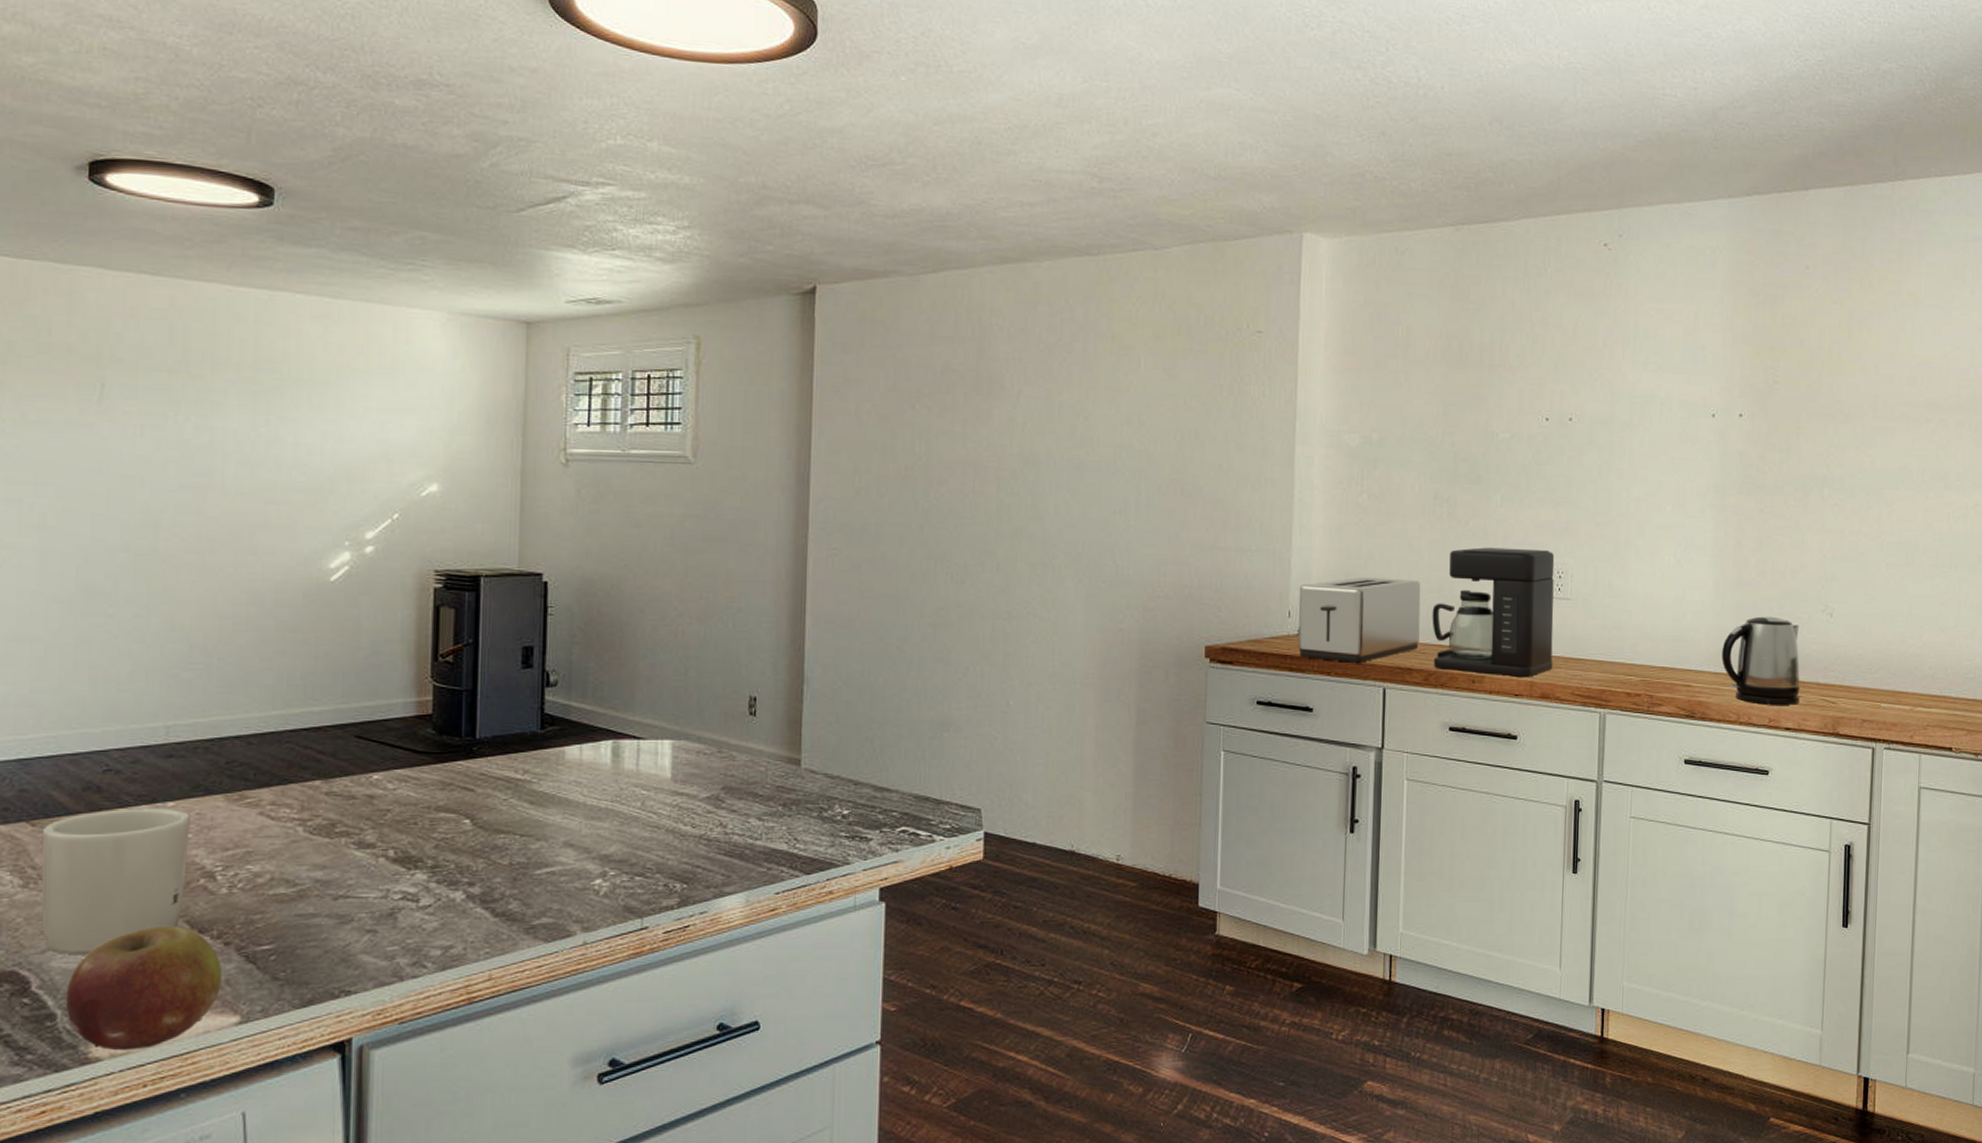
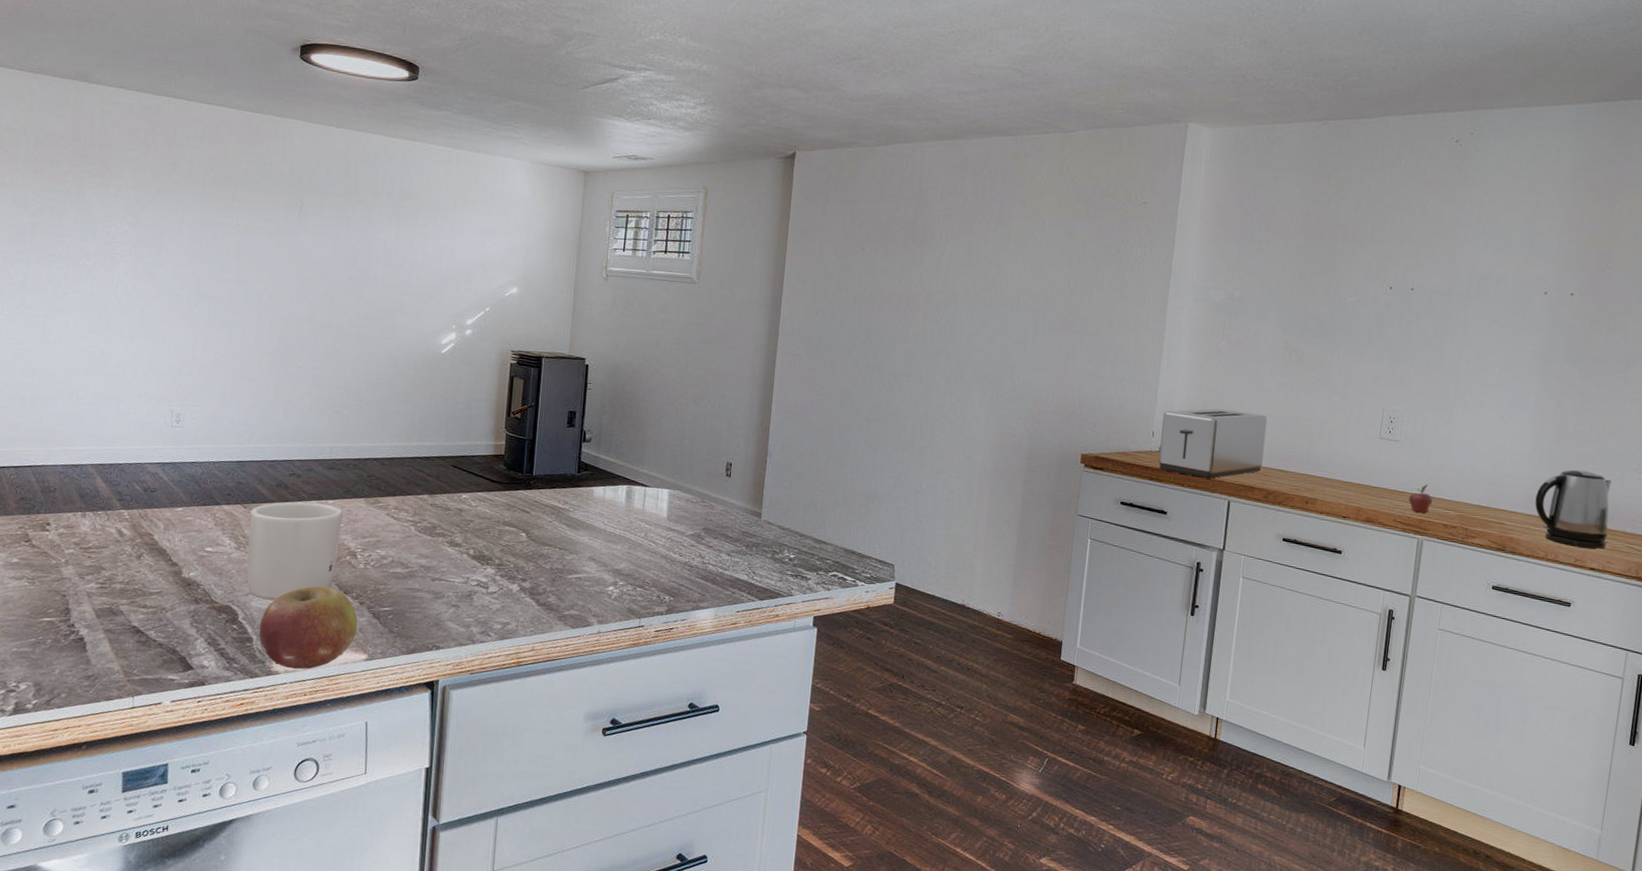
coffee maker: present [1432,547,1555,678] -> none [1273,391,1388,504]
fruit: none [1586,647,1613,683] -> present [1408,484,1433,514]

